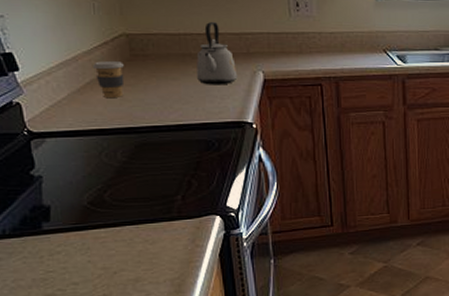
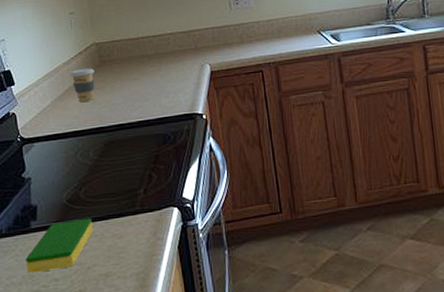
dish sponge: none [36,222,121,276] -> present [25,218,93,273]
kettle: present [196,22,238,85] -> none [153,24,188,82]

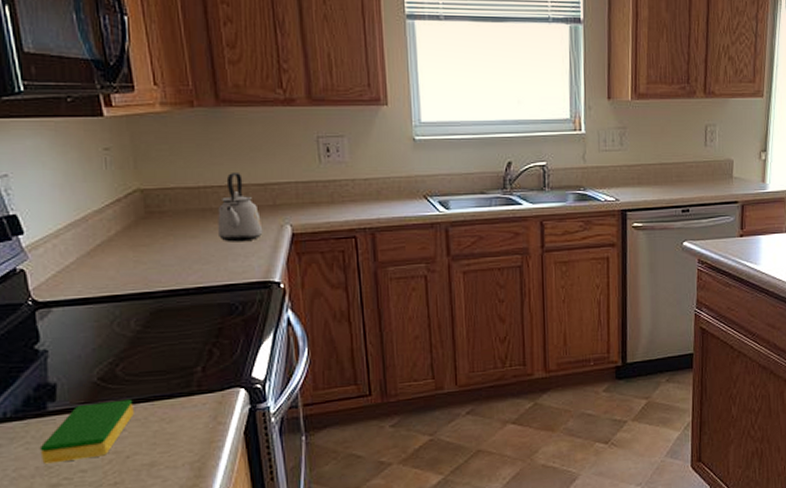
coffee cup: present [71,67,95,103] -> none [105,218,139,261]
kettle: none [153,24,188,82] -> present [217,173,263,242]

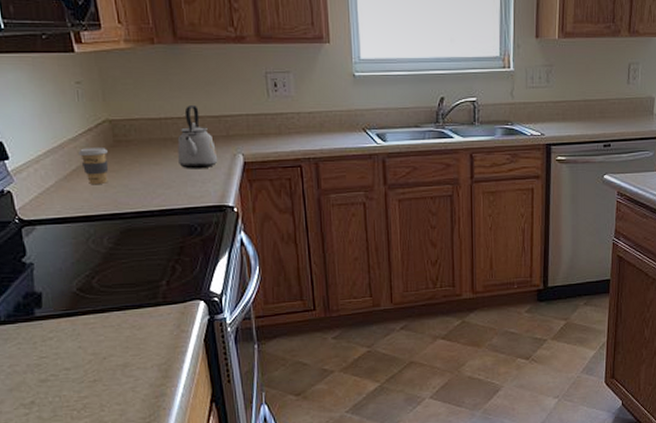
dish sponge: present [39,399,134,464] -> none [29,308,109,362]
coffee cup: none [105,218,139,261] -> present [78,146,109,185]

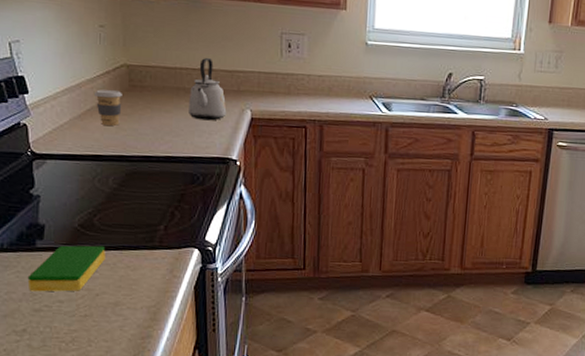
dish sponge: none [29,308,109,362] -> present [27,245,106,292]

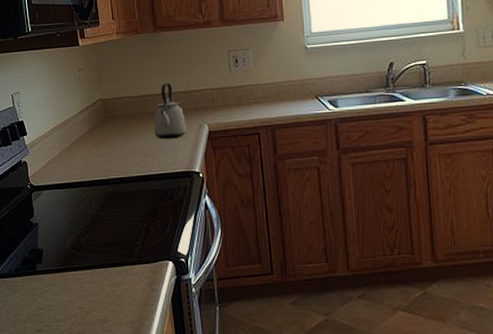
dish sponge: present [27,245,106,292] -> none [31,265,93,312]
coffee cup: present [95,89,122,126] -> none [78,122,100,155]

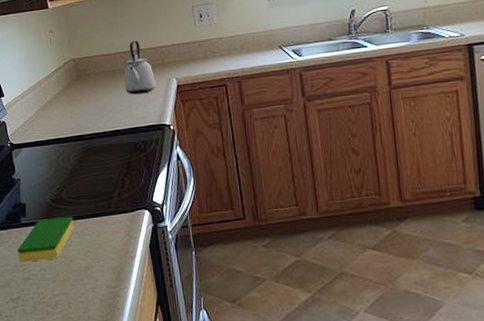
dish sponge: none [31,265,93,312] -> present [17,216,74,263]

